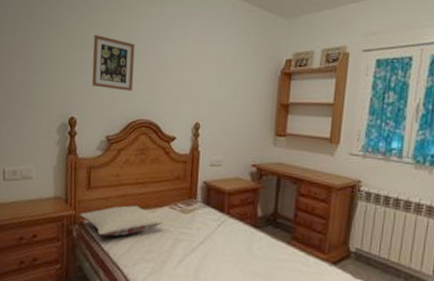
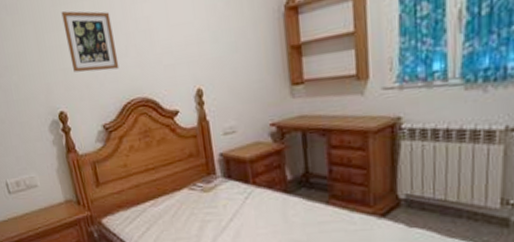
pillow: present [80,205,165,236] -> none [96,193,187,232]

